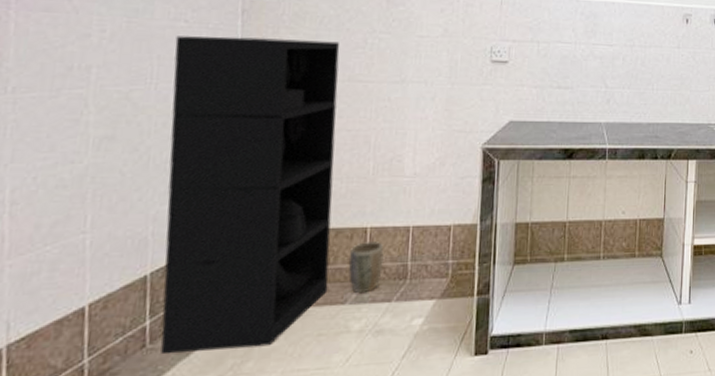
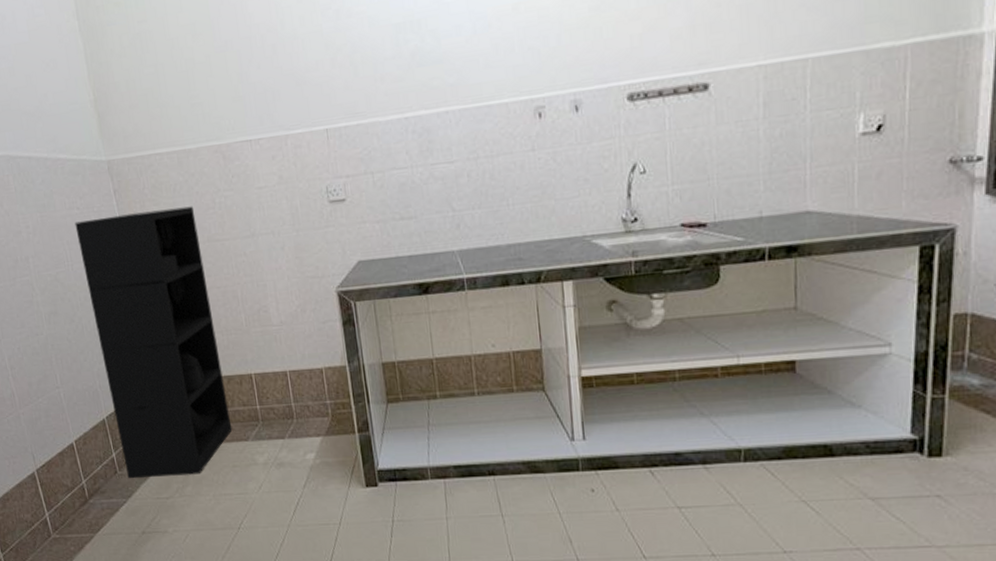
plant pot: present [348,242,384,294] -> none [243,386,272,432]

